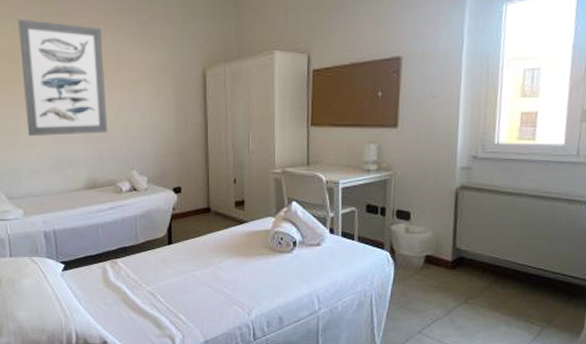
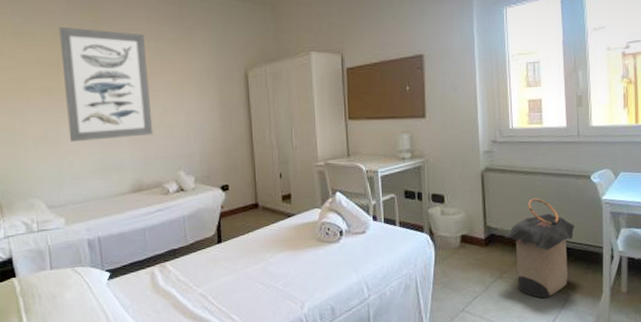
laundry hamper: none [475,222,560,329] -> present [505,198,575,299]

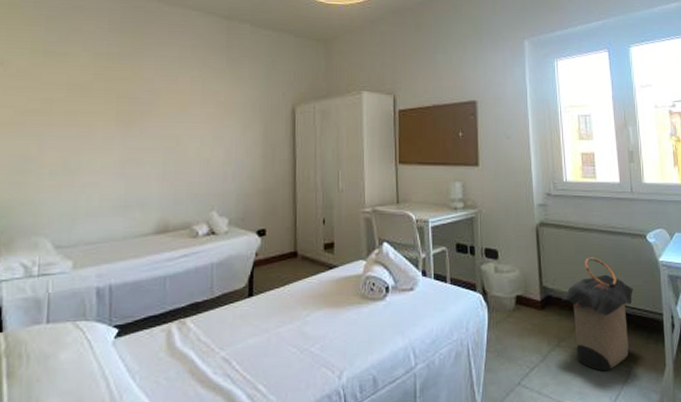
wall art: present [59,26,153,141] -> none [91,48,188,172]

